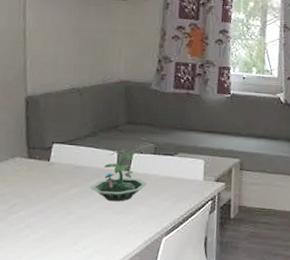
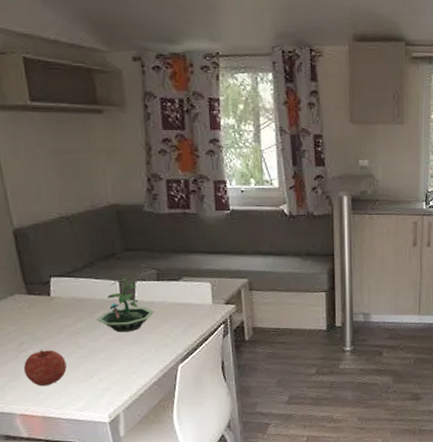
fruit: none [10,212,54,250] -> present [23,349,67,387]

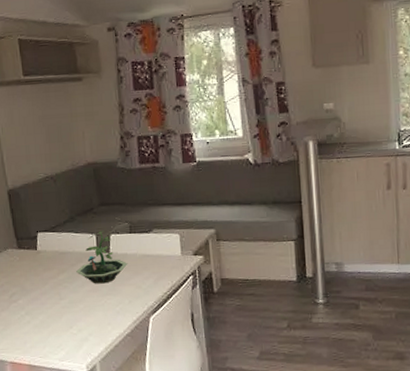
fruit: present [23,349,67,387] -> none [13,300,50,336]

